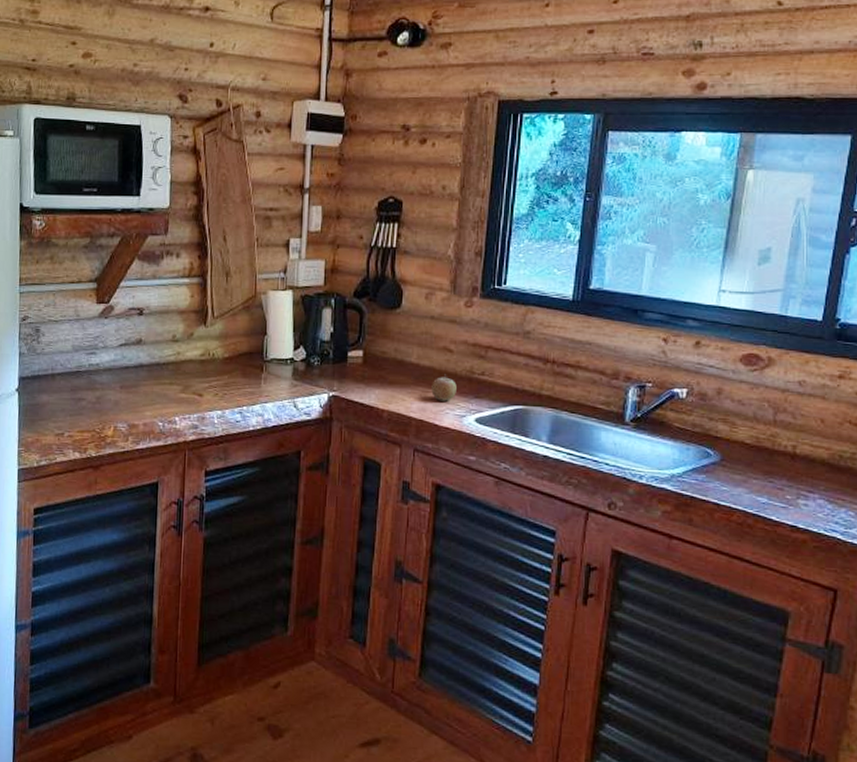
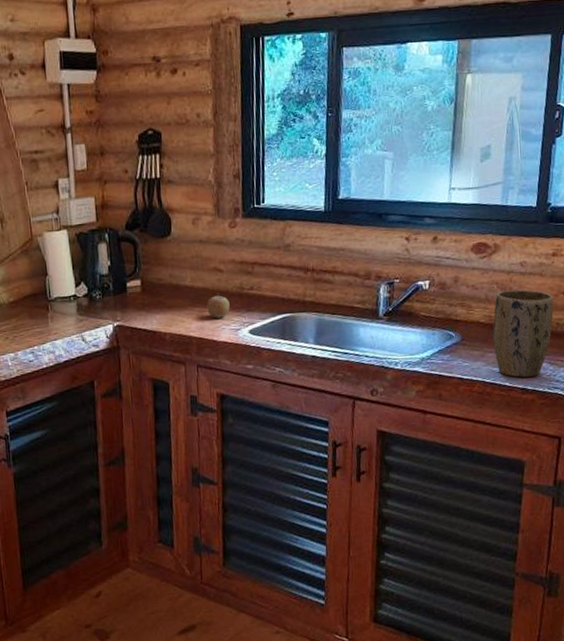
plant pot: none [759,410,837,514] -> present [493,289,554,378]

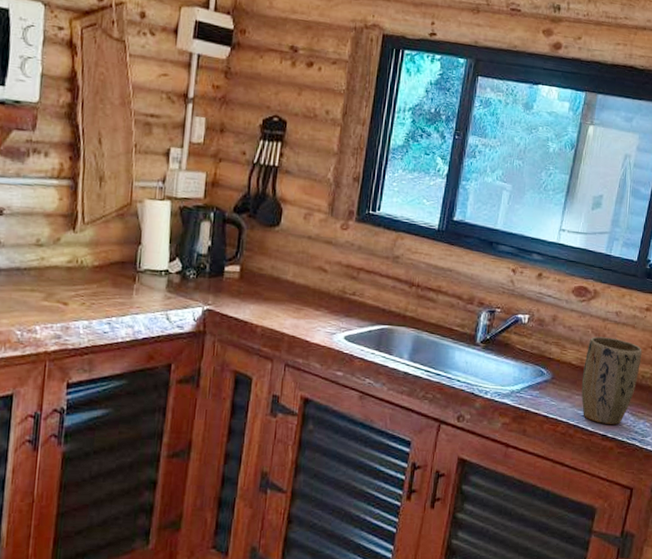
fruit: present [207,293,230,318] -> none [305,293,329,319]

